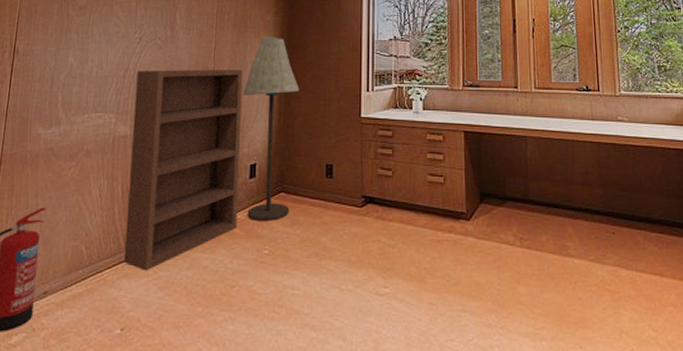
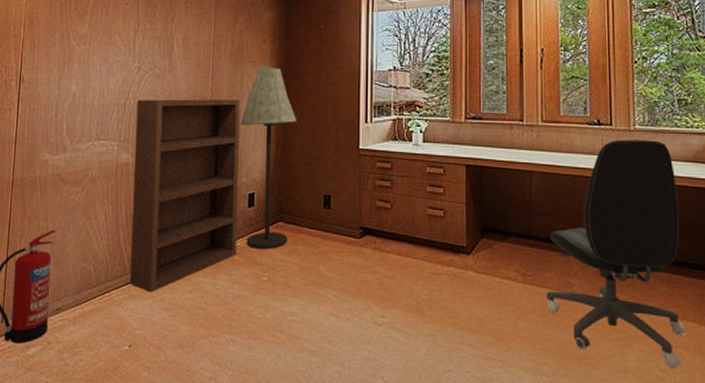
office chair: none [543,105,676,328] -> present [546,139,687,369]

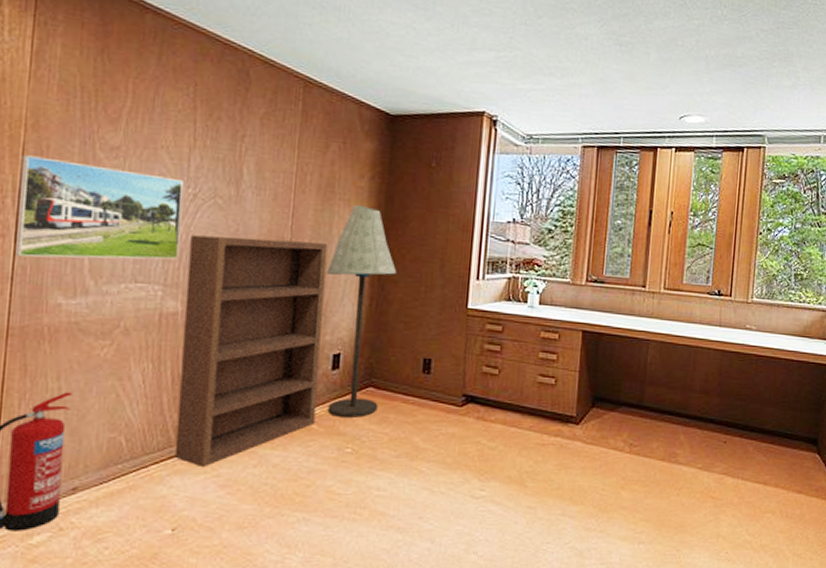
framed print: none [18,48,131,125] -> present [15,155,184,260]
office chair: present [546,139,687,369] -> none [650,311,784,533]

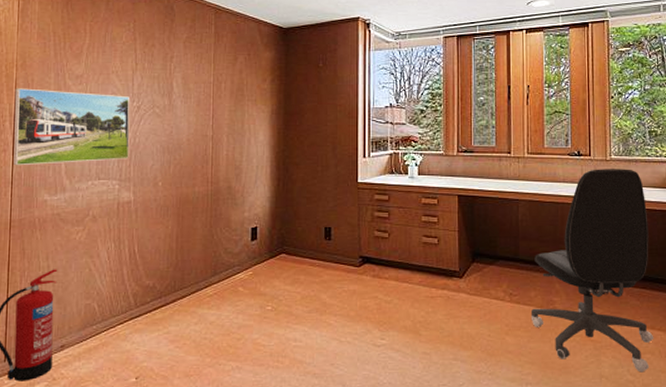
bookcase: present [174,235,328,466] -> none [134,137,242,325]
floor lamp: present [327,204,397,418] -> none [242,103,298,280]
office chair: none [650,311,784,533] -> present [530,169,654,373]

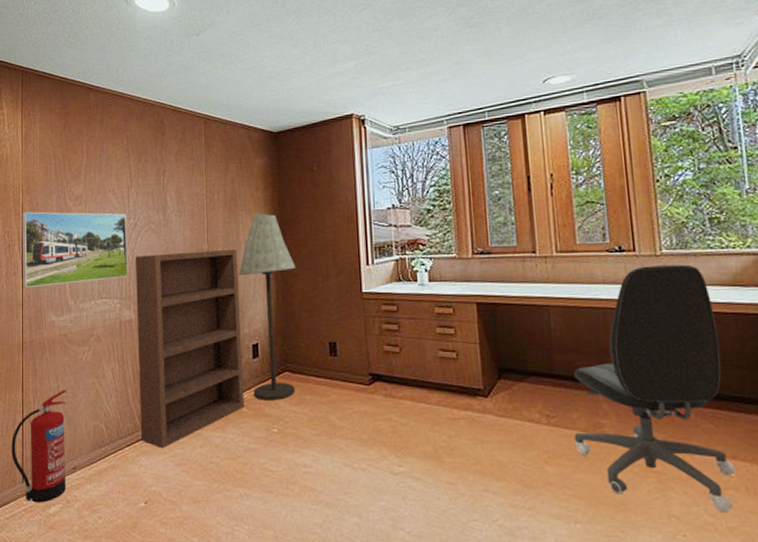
bookcase: none [134,137,242,325] -> present [135,250,244,448]
floor lamp: none [242,103,298,280] -> present [239,212,296,400]

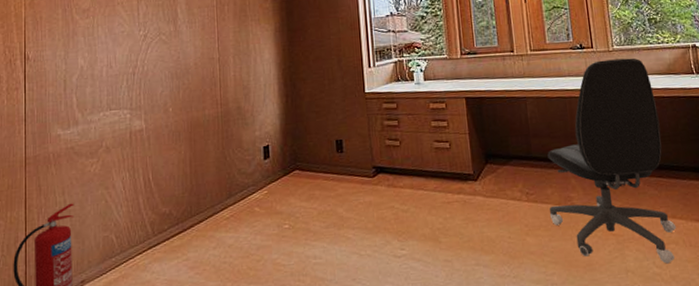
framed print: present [22,212,128,288] -> none [24,25,139,103]
bookcase: present [135,250,244,448] -> none [146,57,257,253]
floor lamp: present [239,212,296,400] -> none [250,22,305,199]

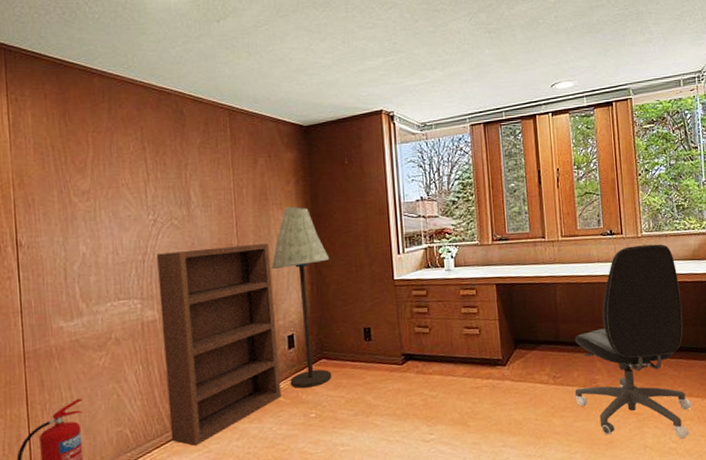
bookcase: none [146,57,257,253] -> present [157,243,281,446]
floor lamp: none [250,22,305,199] -> present [272,206,332,388]

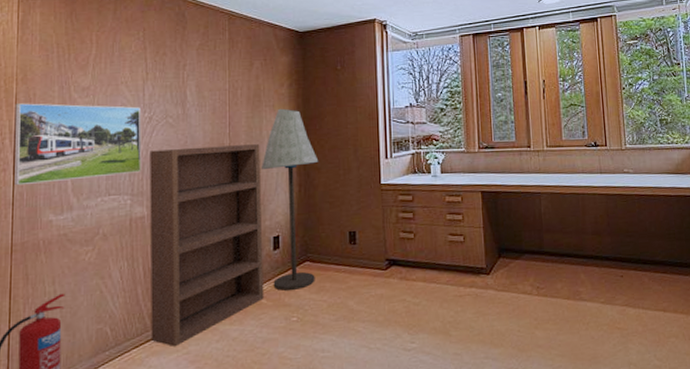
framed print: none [14,209,149,294] -> present [14,103,142,186]
office chair: present [575,244,693,439] -> none [558,157,678,357]

